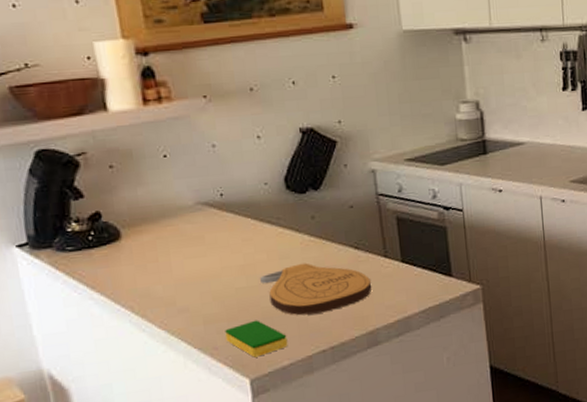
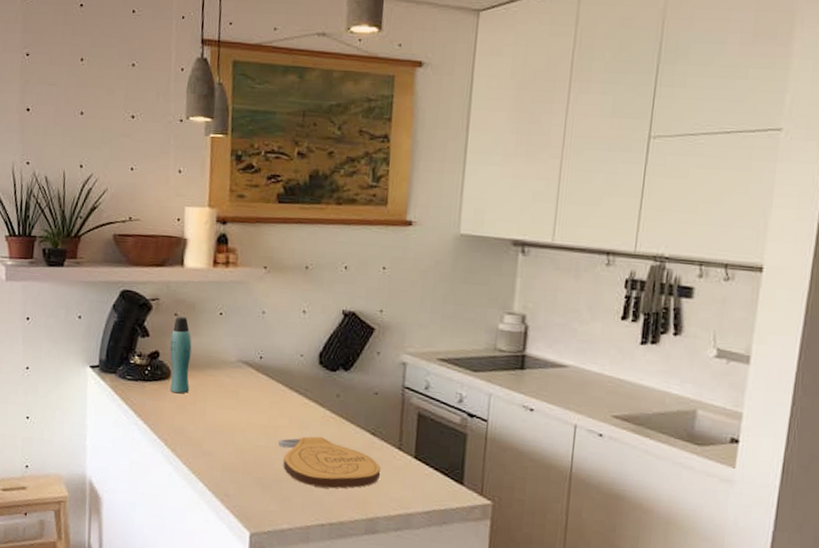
bottle: none [110,167,146,254] -> present [169,316,192,394]
dish sponge: present [225,320,288,358] -> none [237,478,292,514]

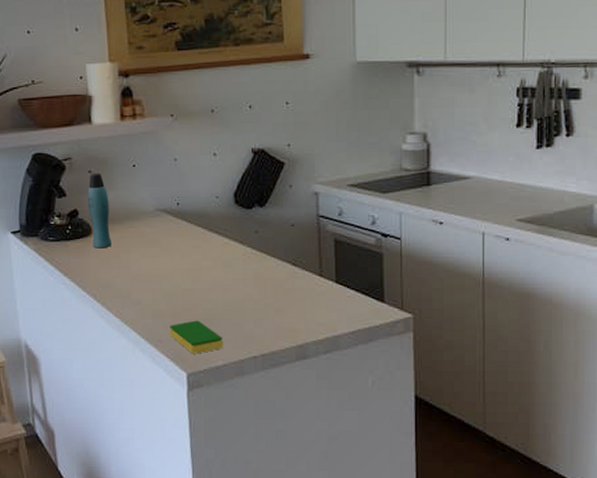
dish sponge: none [237,478,292,514] -> present [170,320,223,354]
cutting board: present [278,436,380,489] -> none [204,273,304,321]

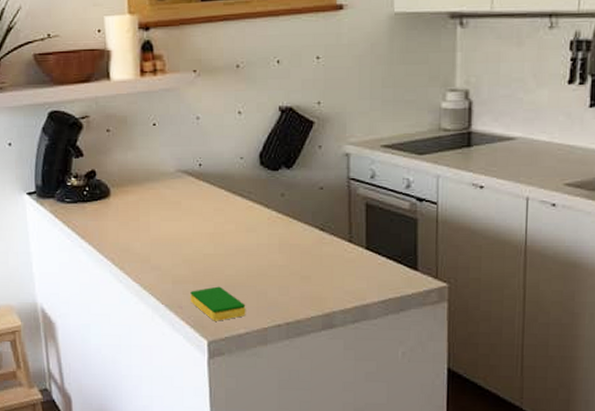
bottle: present [87,172,111,249] -> none [106,131,130,211]

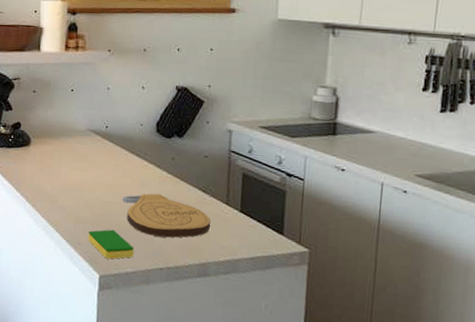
cutting board: none [227,238,332,289] -> present [122,193,210,238]

